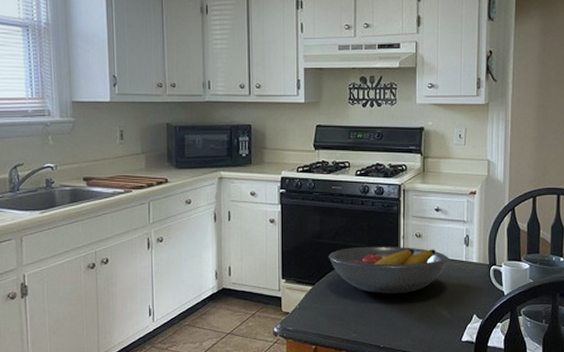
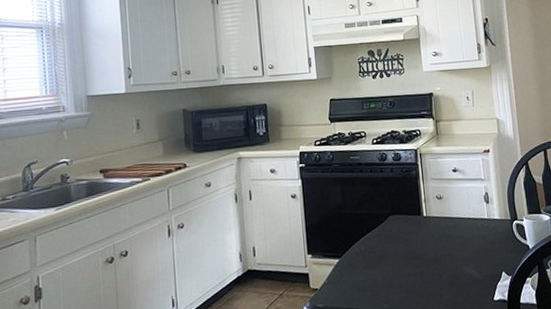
fruit bowl: present [328,246,449,294] -> none [352,209,472,260]

